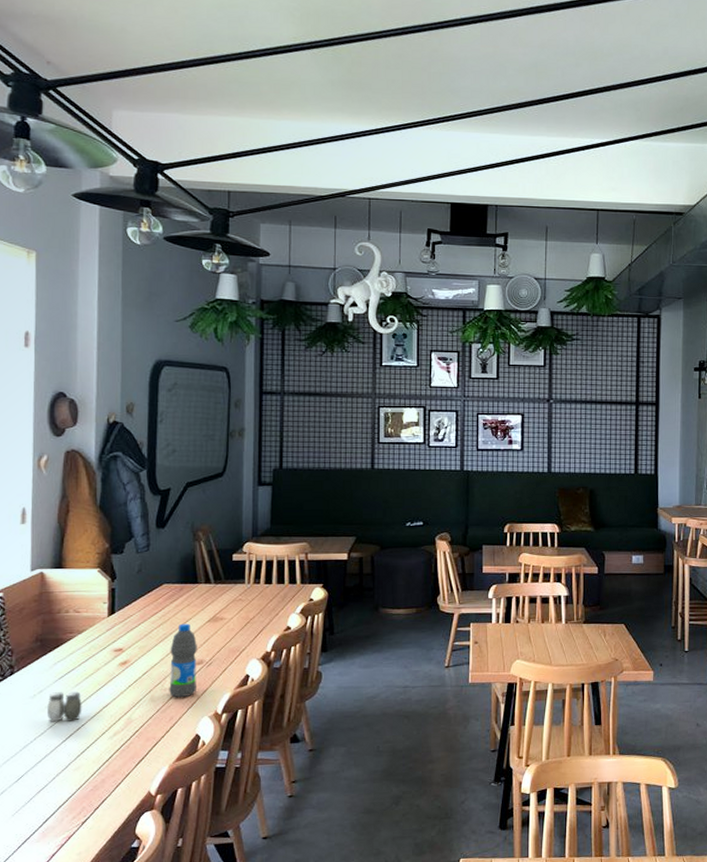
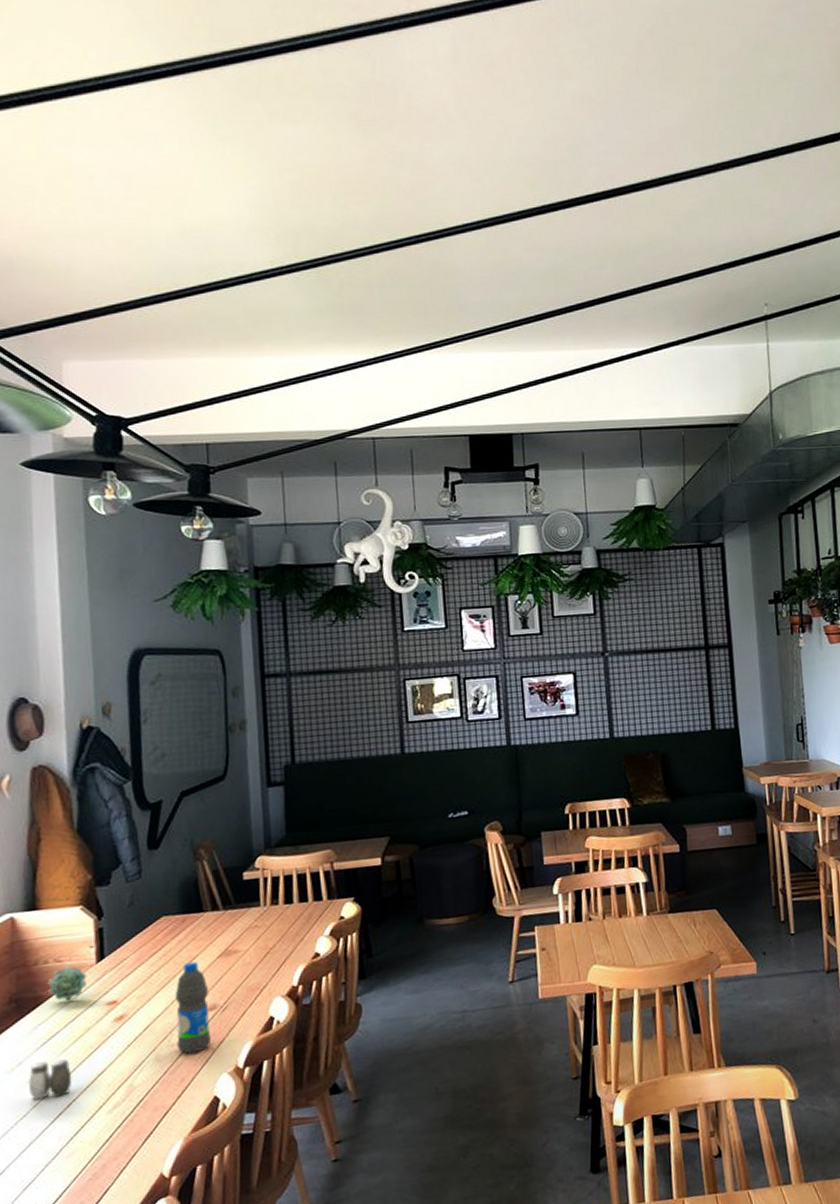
succulent plant: none [68,617,100,644] -> present [48,966,88,1000]

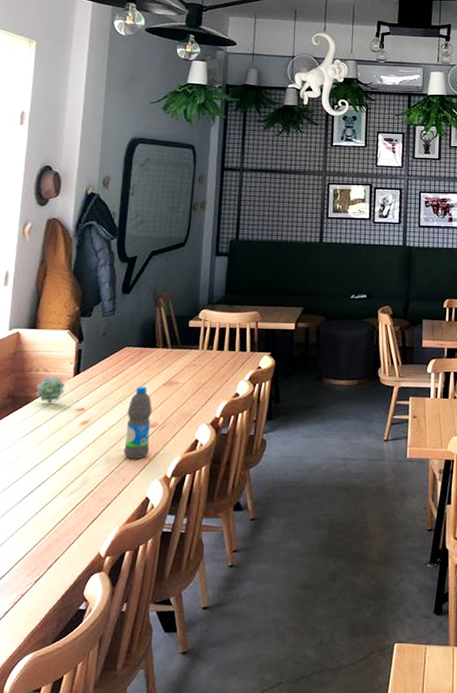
salt and pepper shaker: present [29,1059,72,1100] -> none [12,448,44,478]

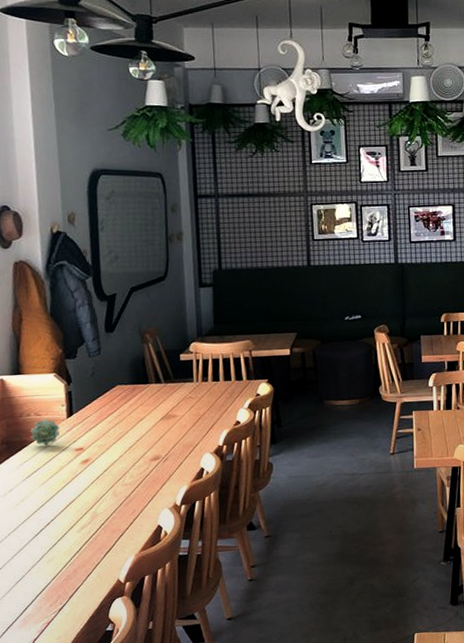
water bottle: present [124,386,152,460] -> none [127,422,155,492]

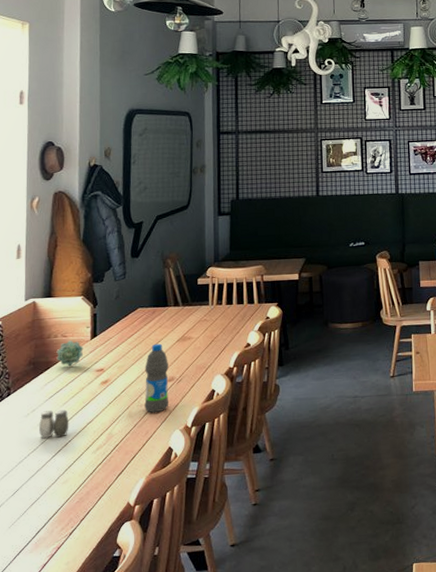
salt and pepper shaker: none [18,489,51,518] -> present [39,409,69,439]
water bottle: none [127,422,155,492] -> present [144,343,168,413]

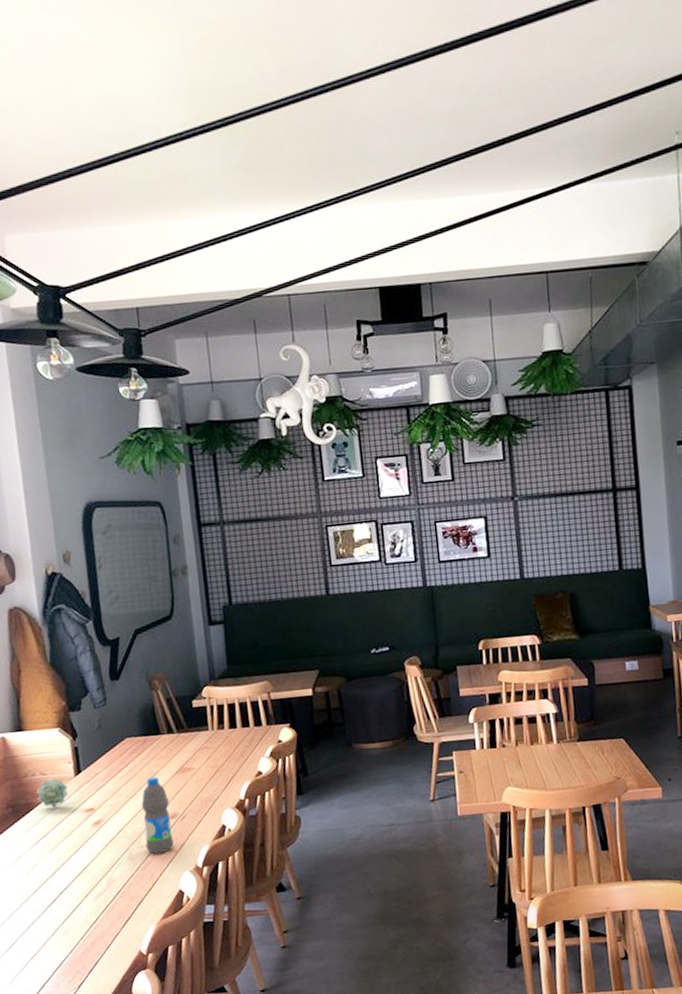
salt and pepper shaker: present [39,409,69,439] -> none [28,855,63,888]

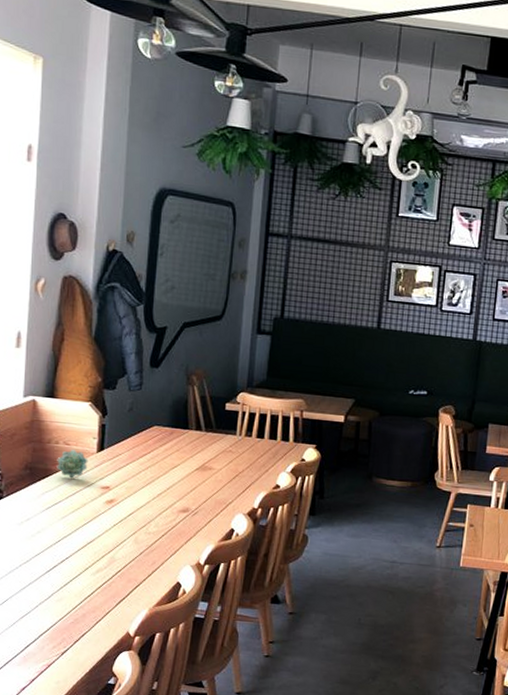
water bottle: present [141,776,174,854] -> none [153,468,184,544]

